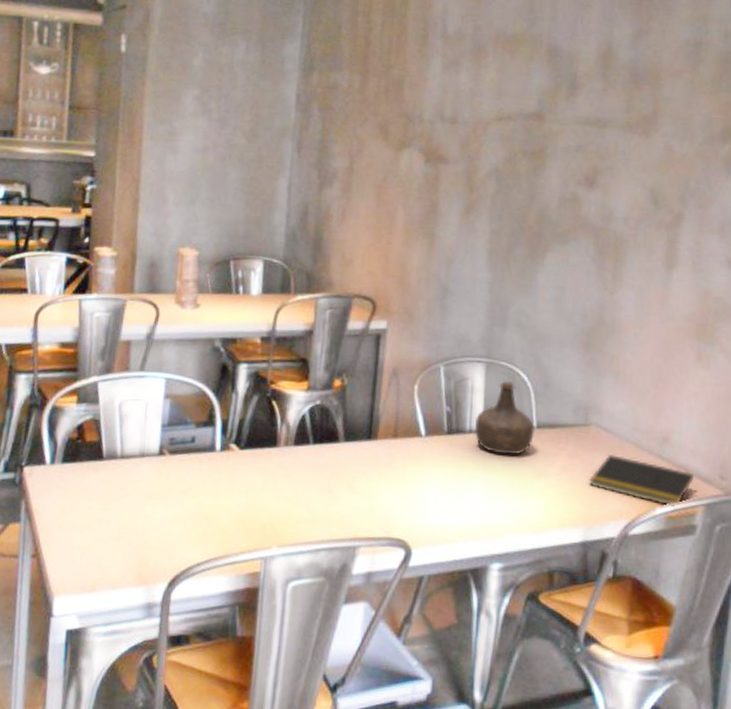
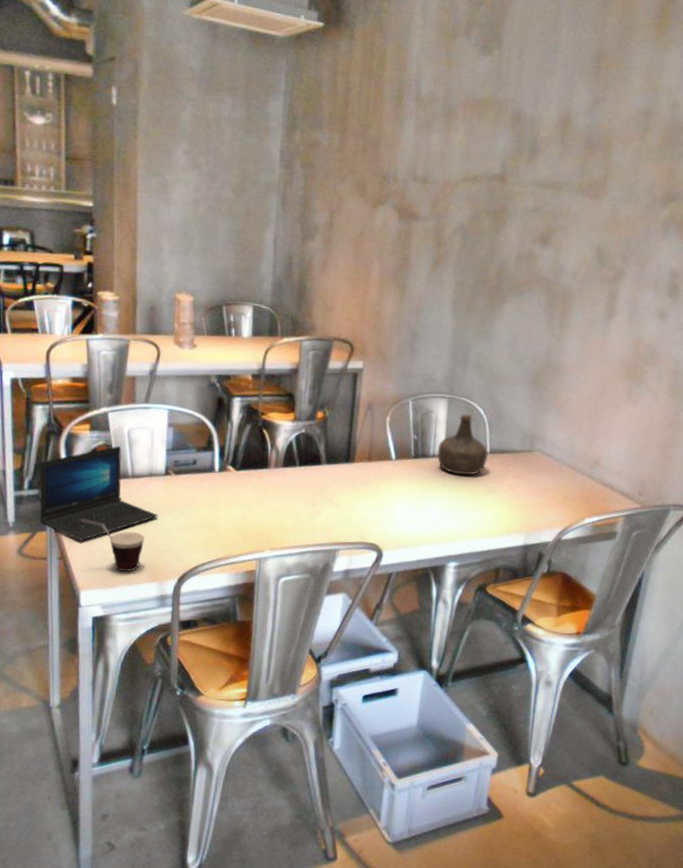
laptop: none [13,421,149,534] -> present [39,446,158,541]
cup: none [59,508,132,573] -> present [80,519,144,572]
notepad: present [589,454,695,507] -> none [531,475,618,517]

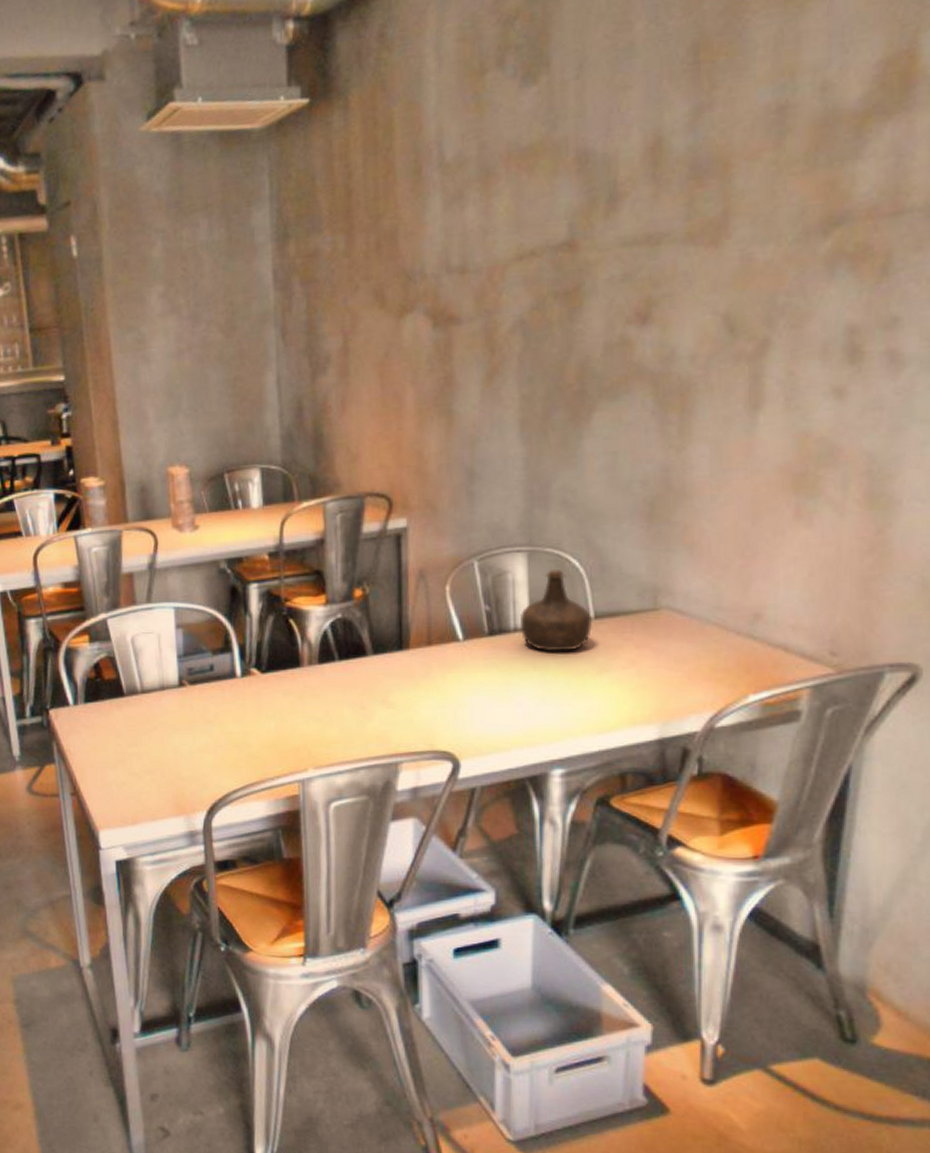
laptop: present [39,446,158,541] -> none [40,657,177,772]
cup: present [80,519,144,572] -> none [90,746,164,805]

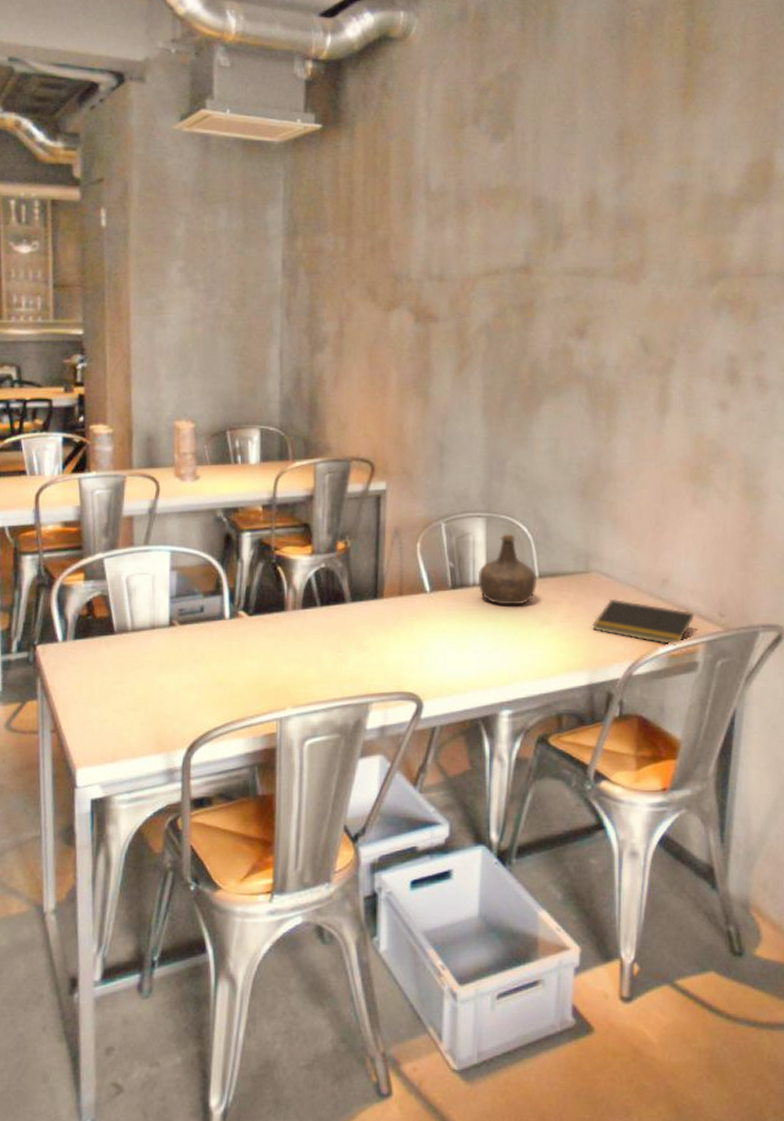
notepad: none [662,639,797,692] -> present [592,598,695,646]

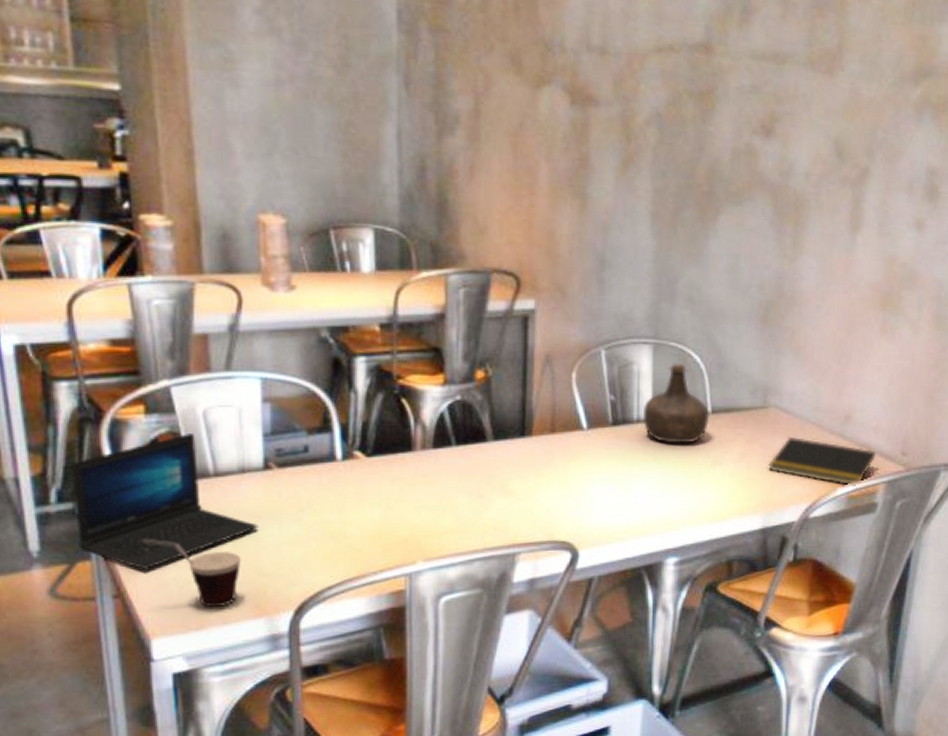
laptop: none [28,596,163,708] -> present [71,434,259,569]
cup: none [75,683,148,742] -> present [141,539,241,607]

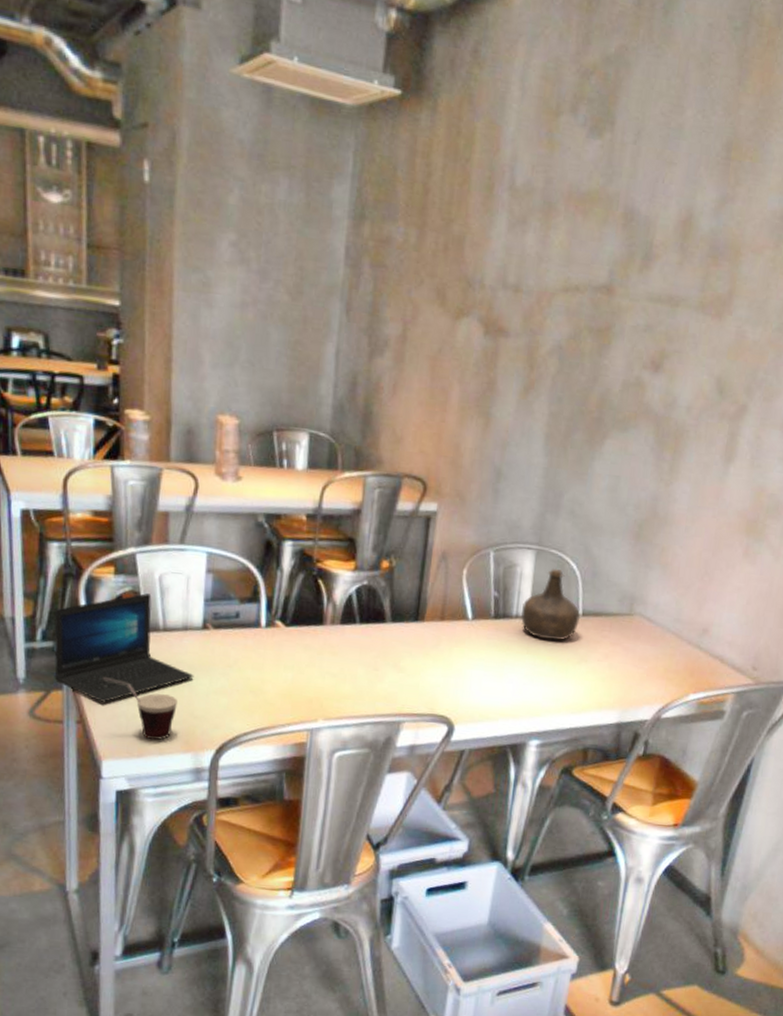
notepad: present [768,436,876,486] -> none [628,643,728,693]

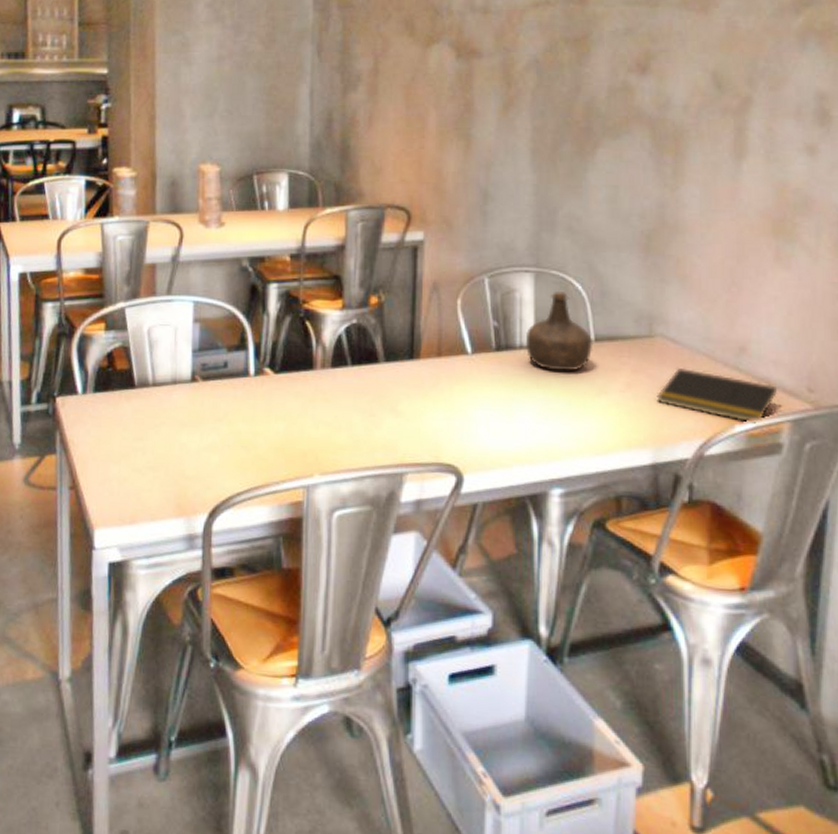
laptop: present [54,593,194,702] -> none [48,348,184,465]
cup: present [102,677,177,740] -> none [94,438,168,504]
notepad: none [628,643,728,693] -> present [656,367,778,424]

